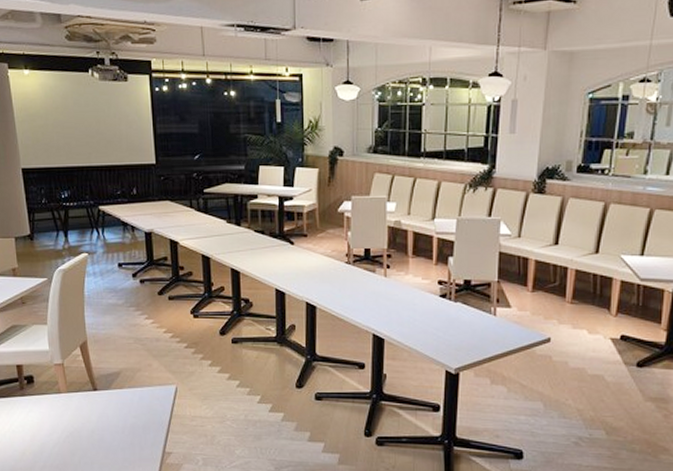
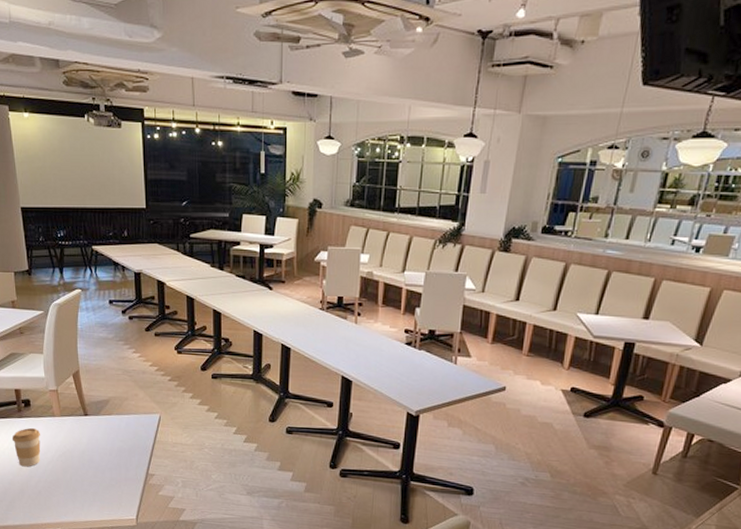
coffee cup: none [13,406,46,451] -> present [11,427,41,467]

